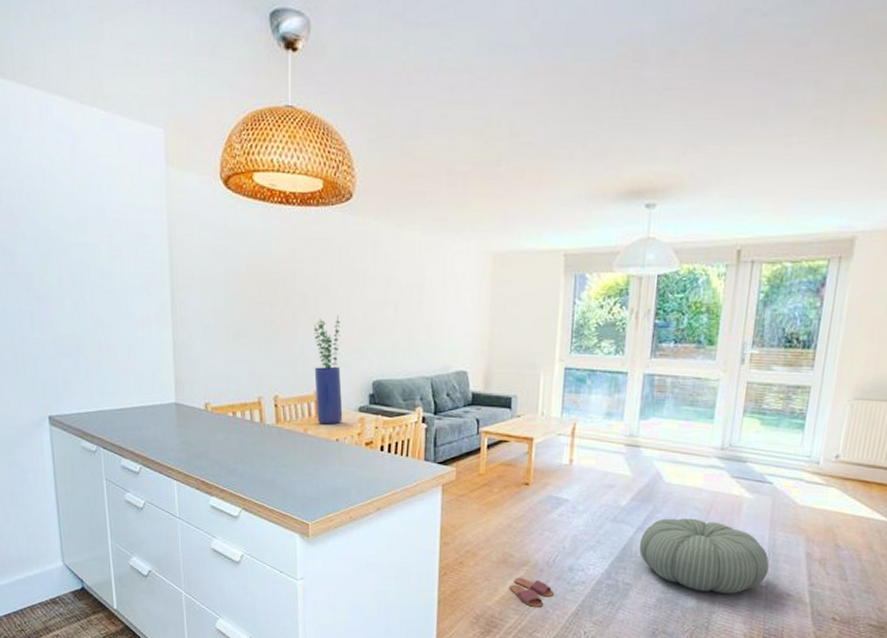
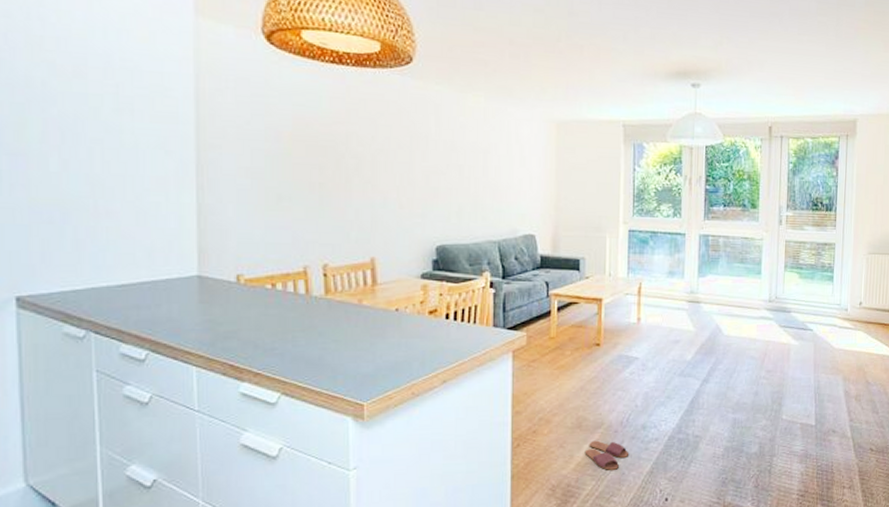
vase: present [313,314,343,425] -> none [369,178,403,294]
pouf: present [639,517,769,594] -> none [705,367,816,436]

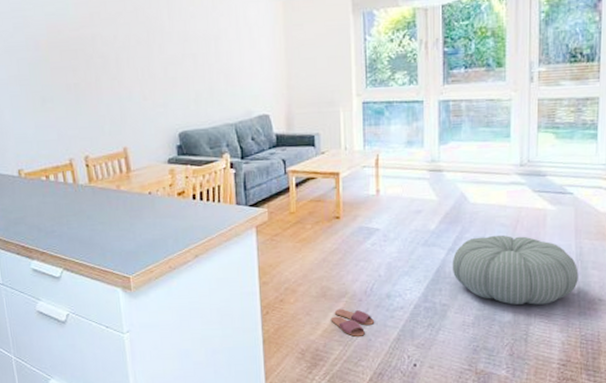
pouf: none [705,367,816,436] -> present [452,234,579,305]

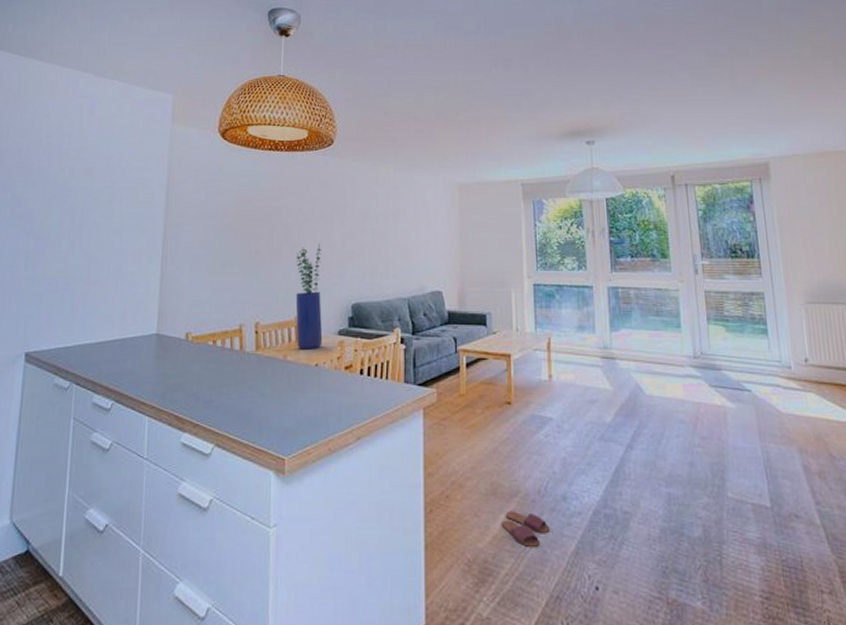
vase: none [116,72,154,179] -> present [295,243,323,349]
pouf: present [452,234,579,305] -> none [631,432,770,518]

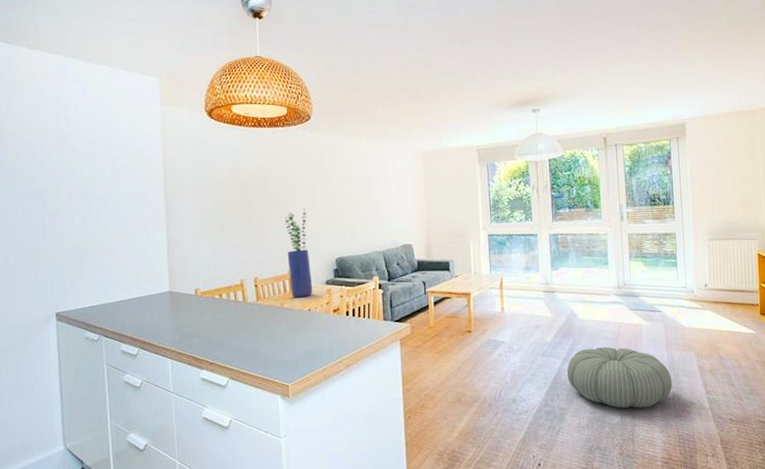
slippers: present [501,510,549,547] -> none [465,413,503,439]
pouf: none [631,432,770,518] -> present [566,346,672,408]

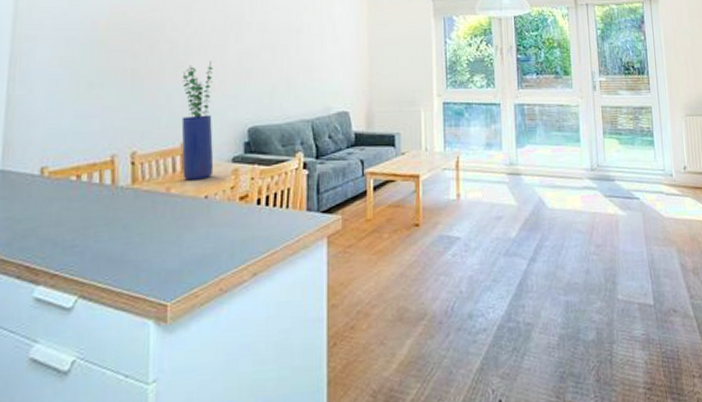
pouf: present [566,346,672,408] -> none [533,242,653,321]

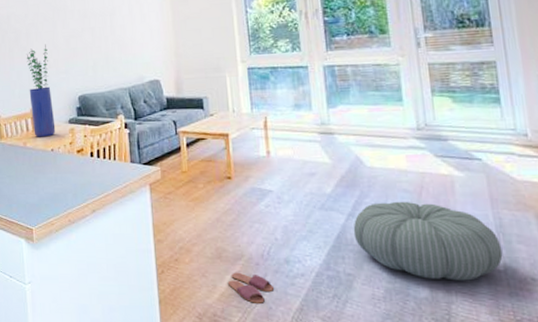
slippers: none [407,334,455,370] -> present [227,272,274,303]
pouf: none [533,242,653,321] -> present [353,201,503,281]

